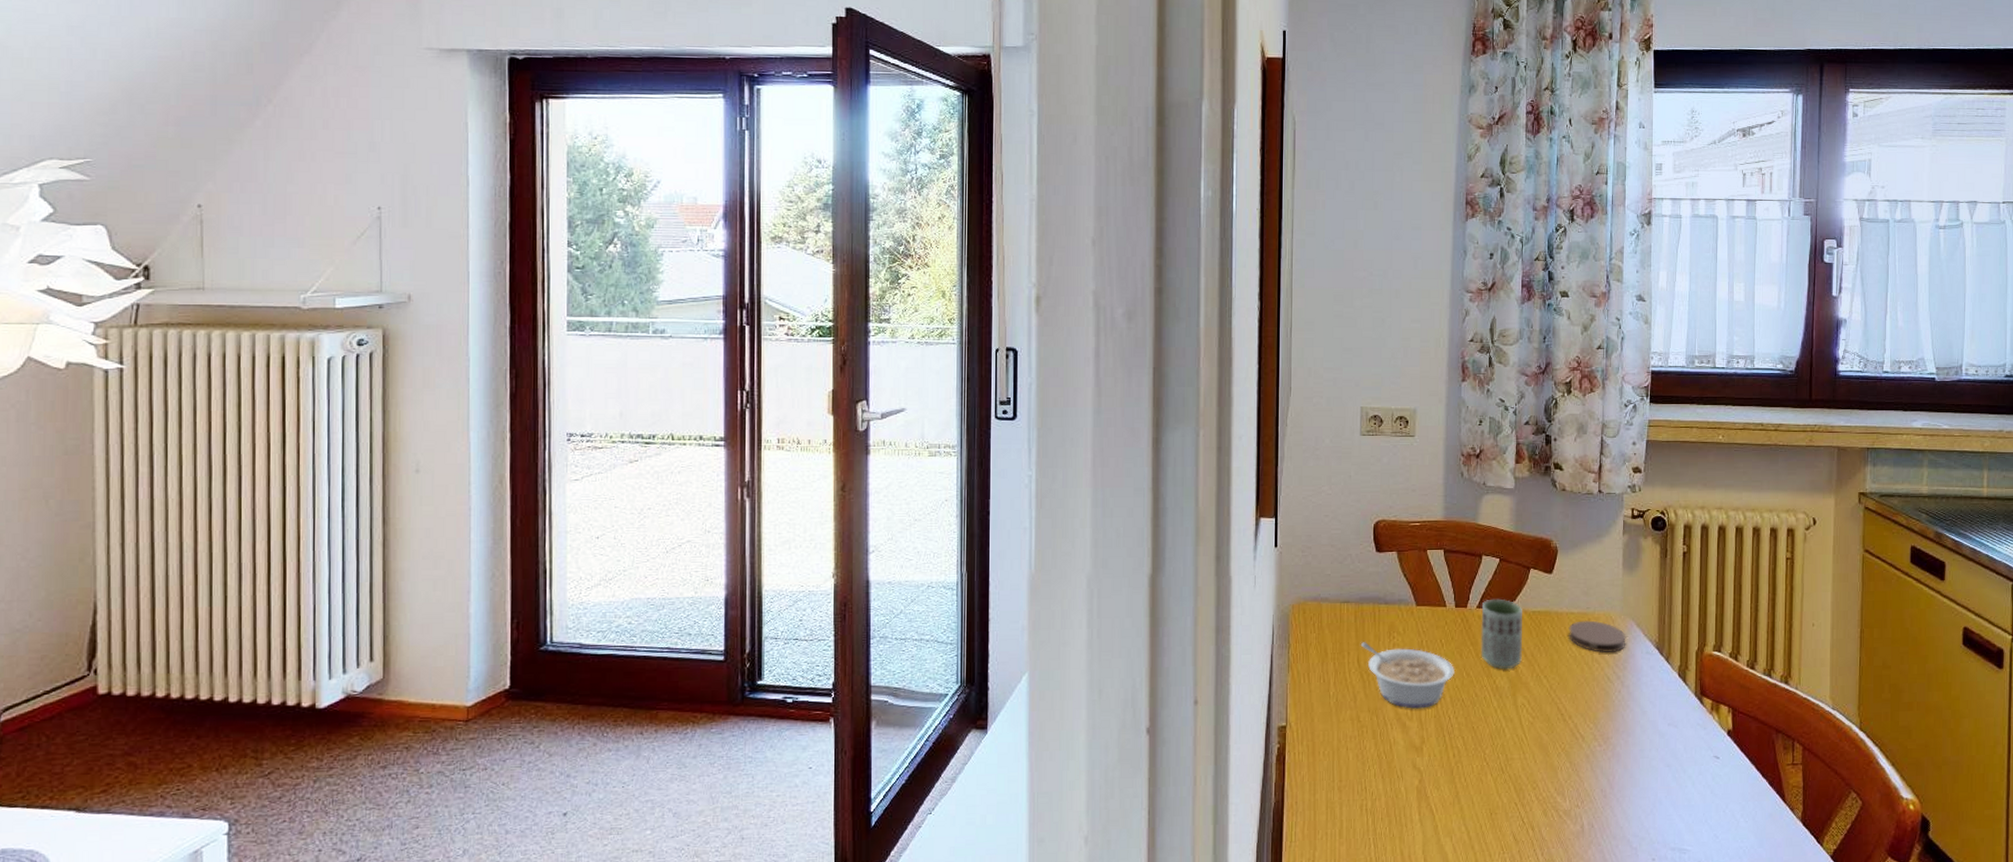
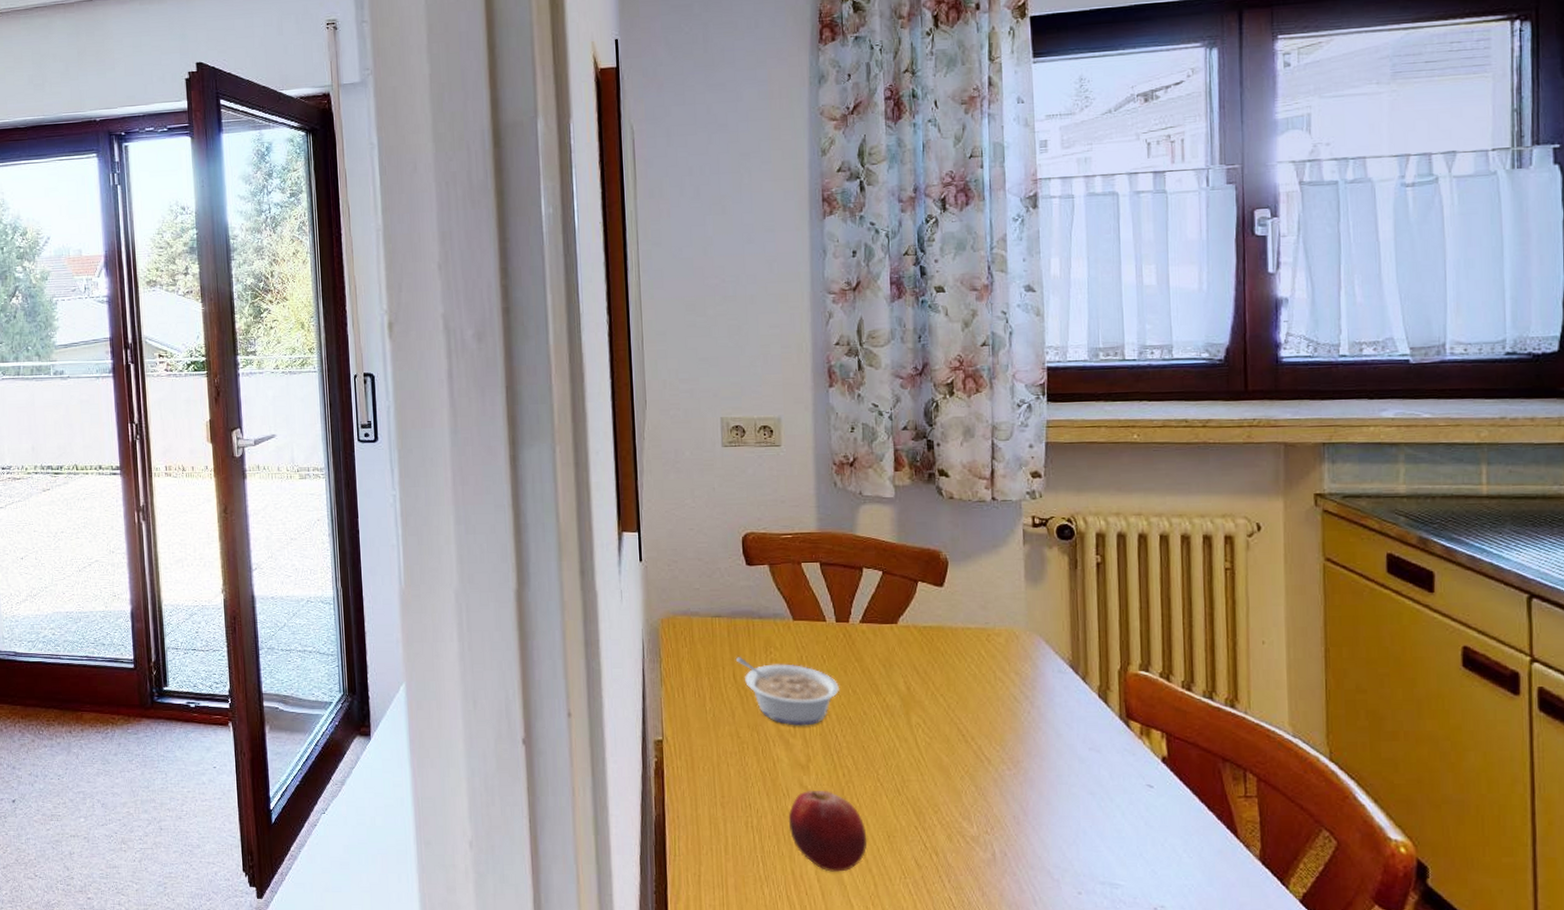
fruit: none [1400,771,1472,851] -> present [788,790,867,872]
cup: present [1481,598,1523,670] -> none [865,613,915,687]
coaster: present [1569,620,1626,654] -> none [966,636,1034,672]

